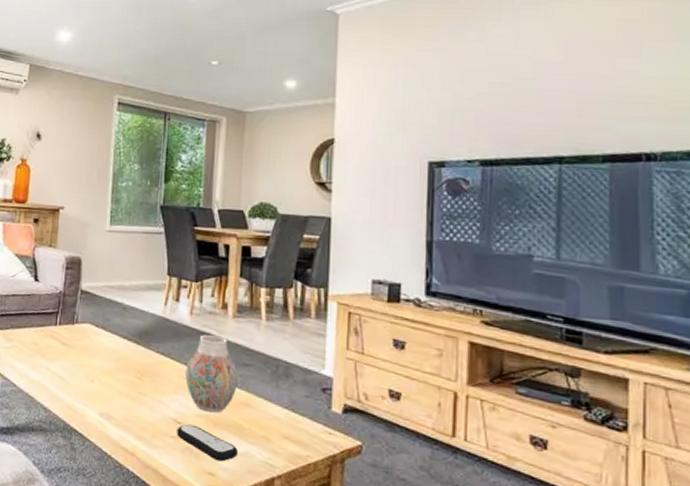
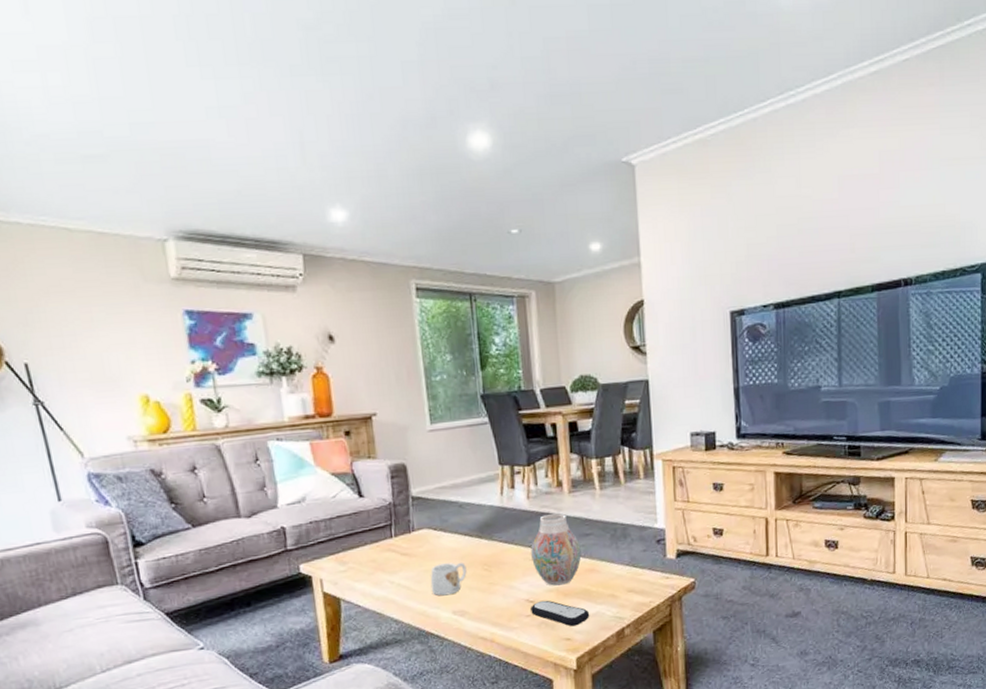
mug: none [83,361,120,396] -> present [430,562,467,596]

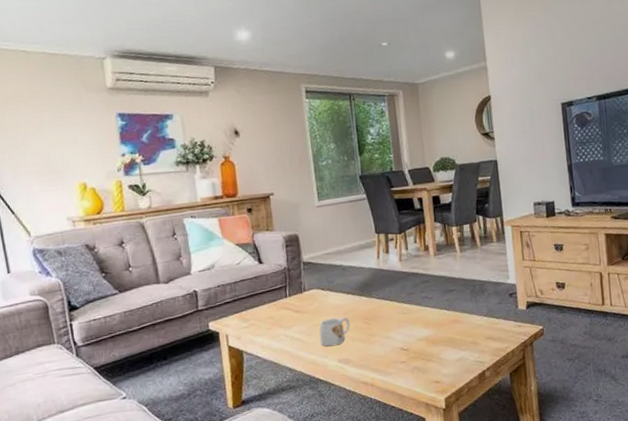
vase: present [531,513,582,586] -> none [403,273,447,336]
remote control: present [531,600,590,627] -> none [405,348,456,371]

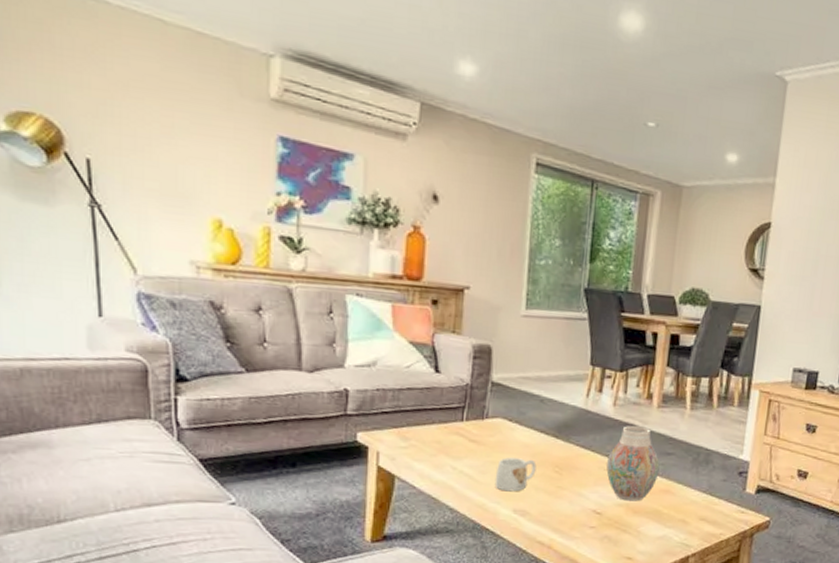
vase: none [403,273,447,336] -> present [606,426,660,501]

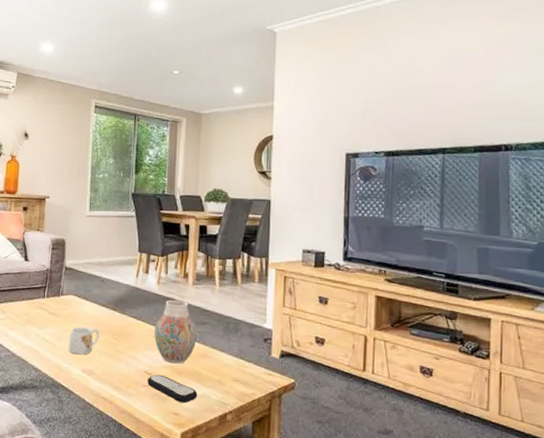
remote control: none [596,513,657,546] -> present [147,374,198,403]

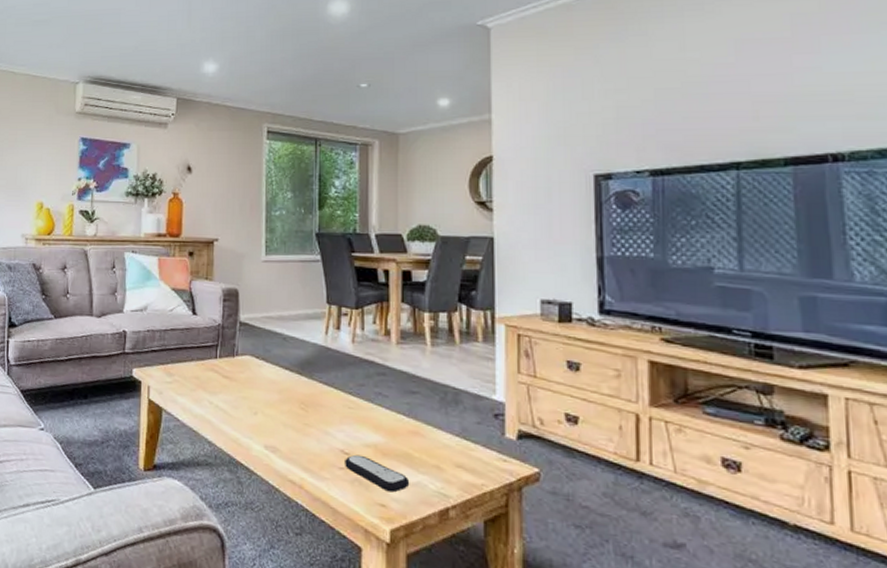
mug: present [68,327,100,355] -> none [246,393,283,428]
vase: present [154,300,197,364] -> none [351,363,405,443]

